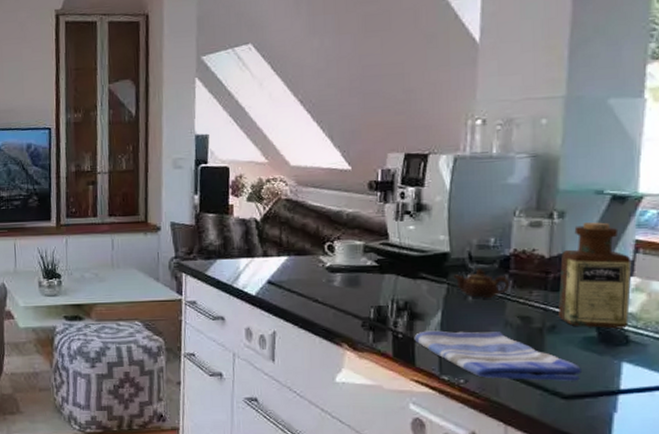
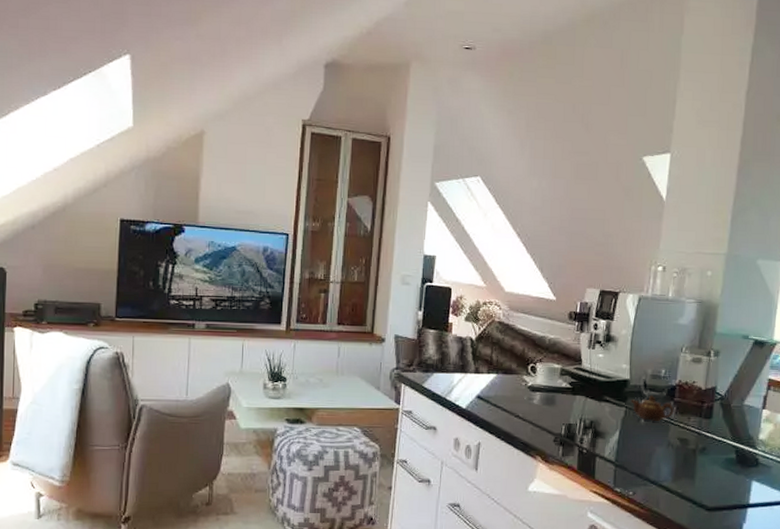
dish towel: present [414,330,581,381] -> none [596,447,722,495]
bottle: present [558,222,632,329] -> none [709,362,765,453]

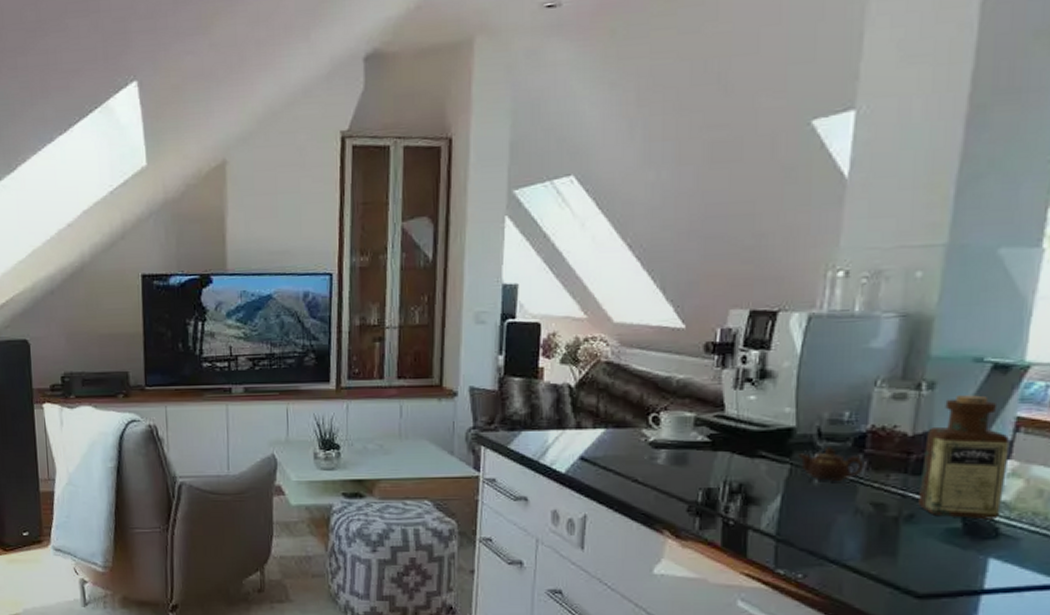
bottle: none [709,362,765,453] -> present [918,395,1010,520]

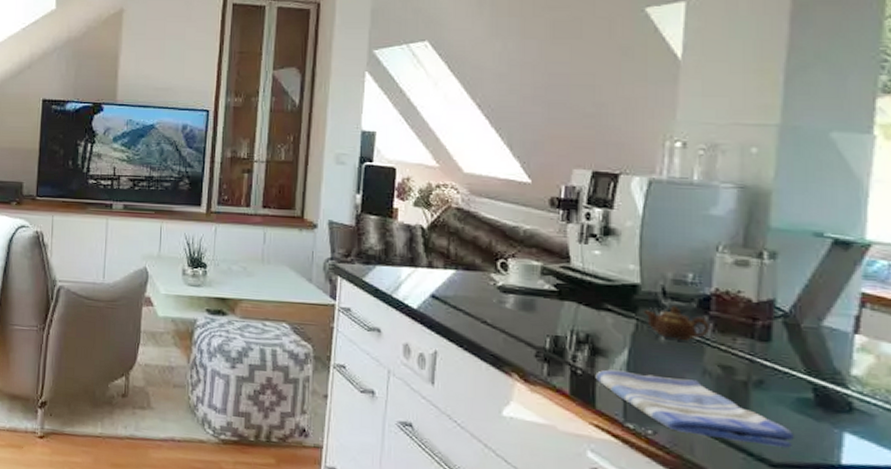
dish towel: none [747,517,940,578] -> present [595,369,794,448]
bottle: present [918,395,1010,520] -> none [767,267,857,394]

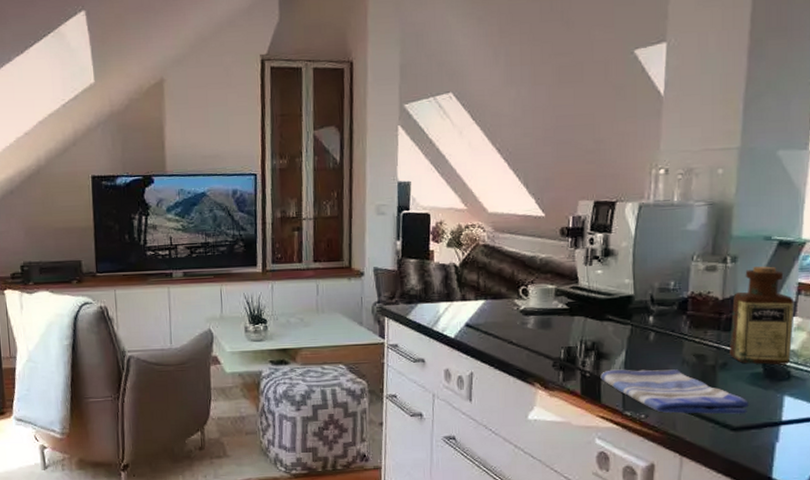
teapot: present [643,306,710,340] -> none [637,310,688,338]
bottle: none [767,267,857,394] -> present [730,266,795,365]

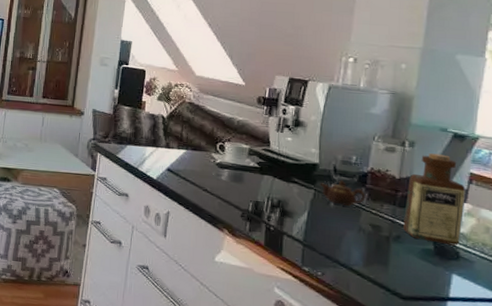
dish towel: present [600,369,748,414] -> none [283,227,419,285]
teapot: none [637,310,688,338] -> present [320,180,366,206]

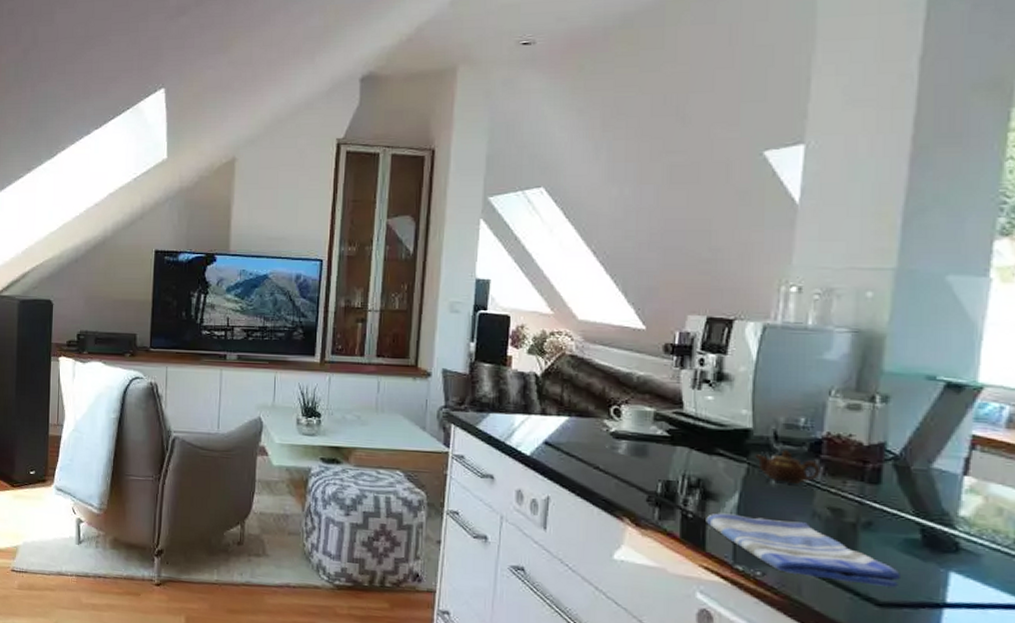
dish towel: none [283,227,419,285] -> present [706,513,900,587]
bottle: present [403,153,466,246] -> none [876,410,967,534]

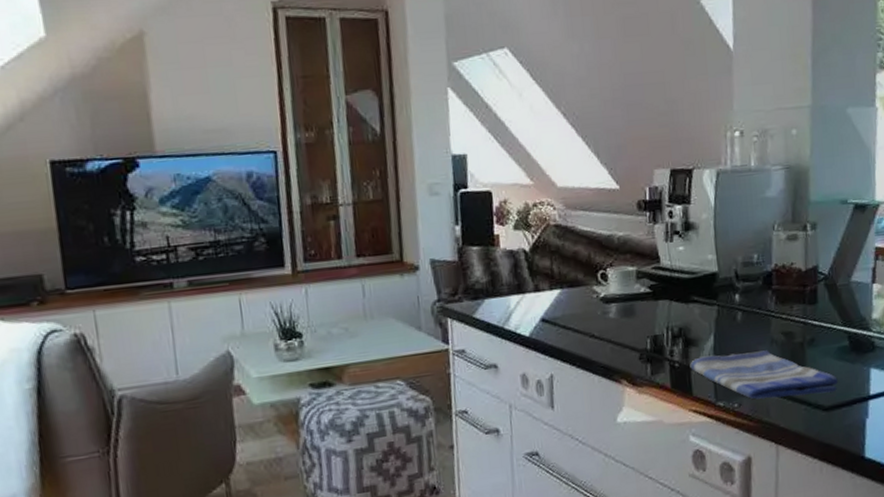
teapot: present [755,450,821,483] -> none [722,286,774,317]

